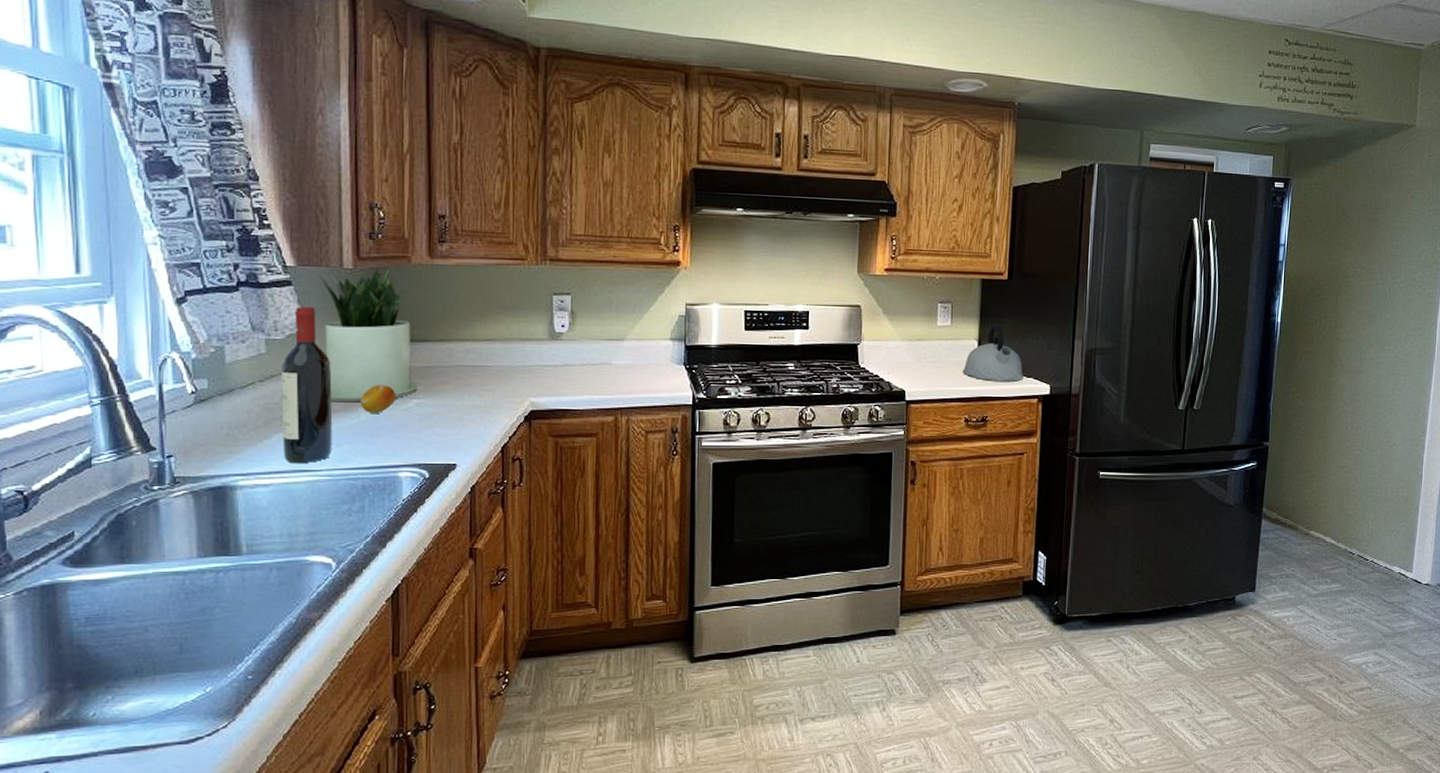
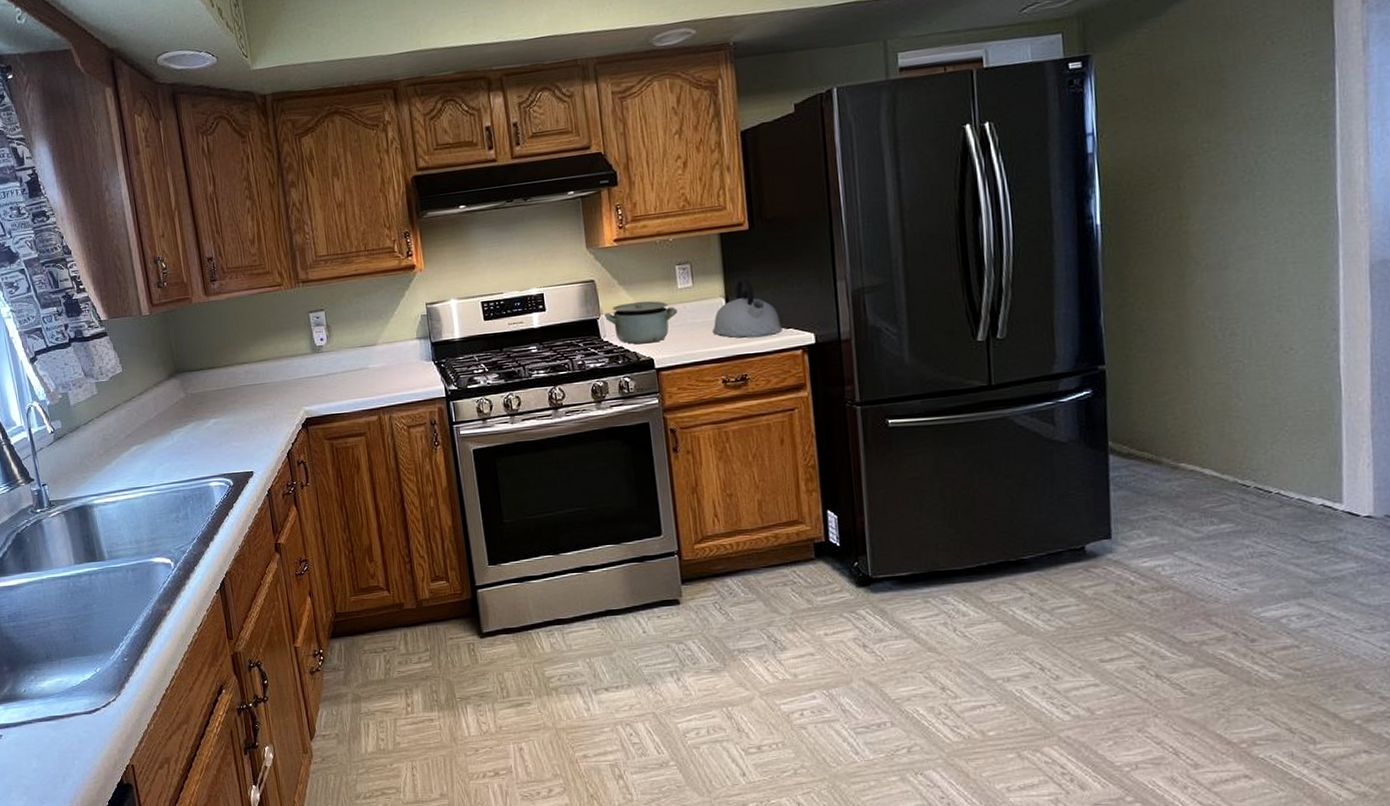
wine bottle: present [280,307,333,464] -> none [109,352,157,483]
planter: present [318,269,420,403] -> none [125,311,215,428]
fruit: present [360,384,395,415] -> none [171,409,198,436]
saucepan: none [865,332,935,375] -> present [604,301,678,344]

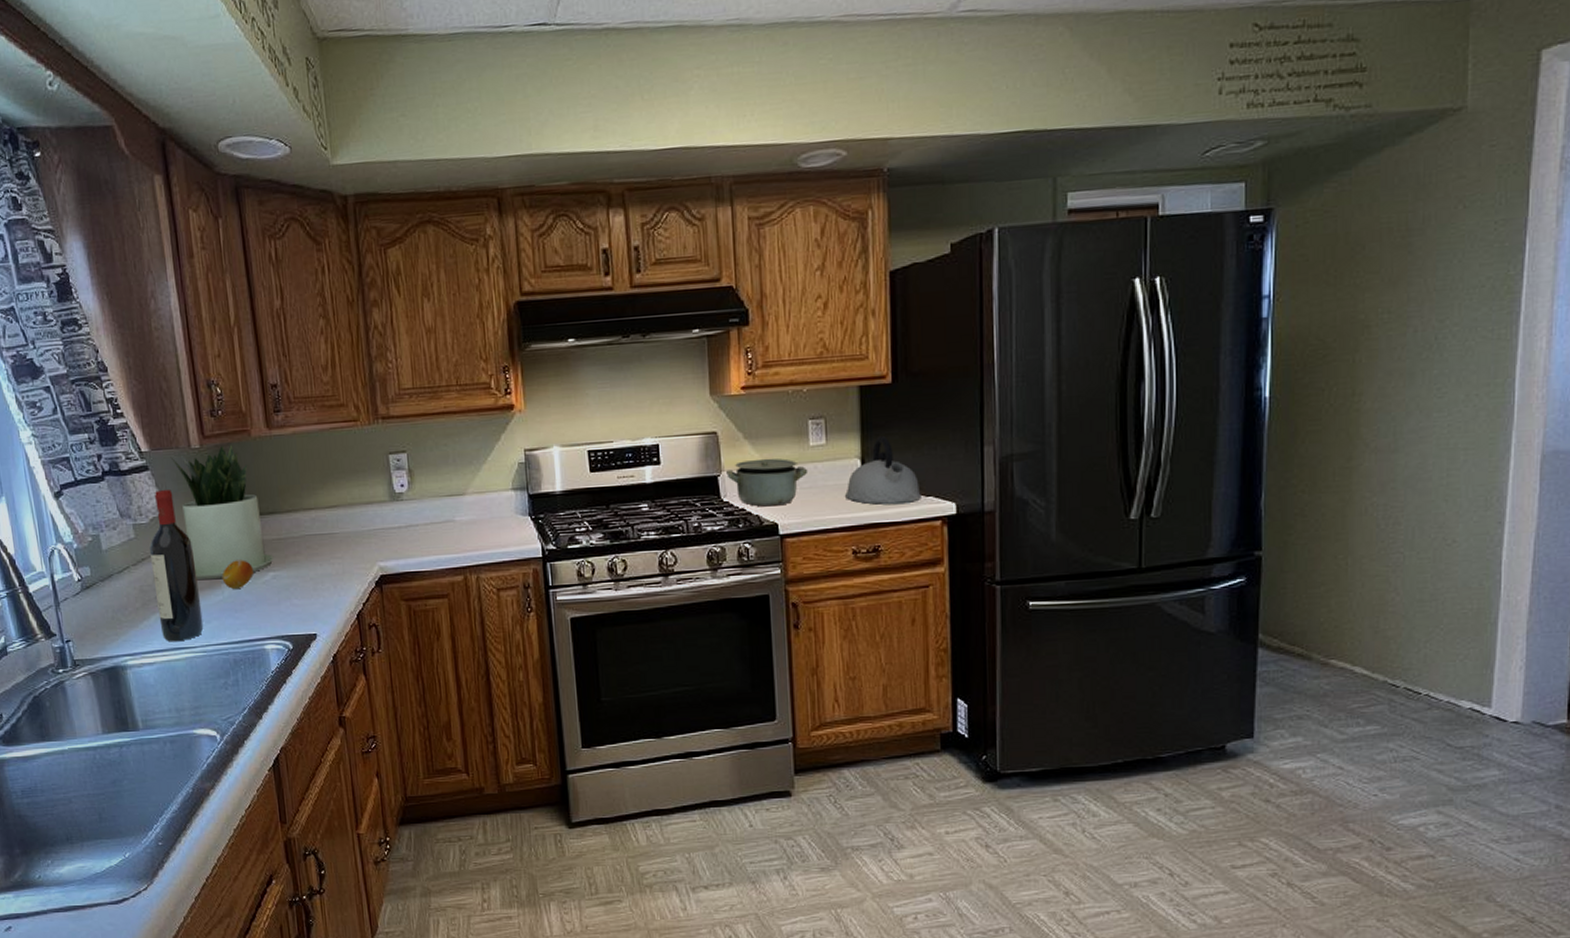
wine bottle: none [109,352,157,483] -> present [149,490,204,642]
planter: none [125,311,215,428] -> present [170,445,274,580]
fruit: none [171,409,198,436] -> present [222,560,253,590]

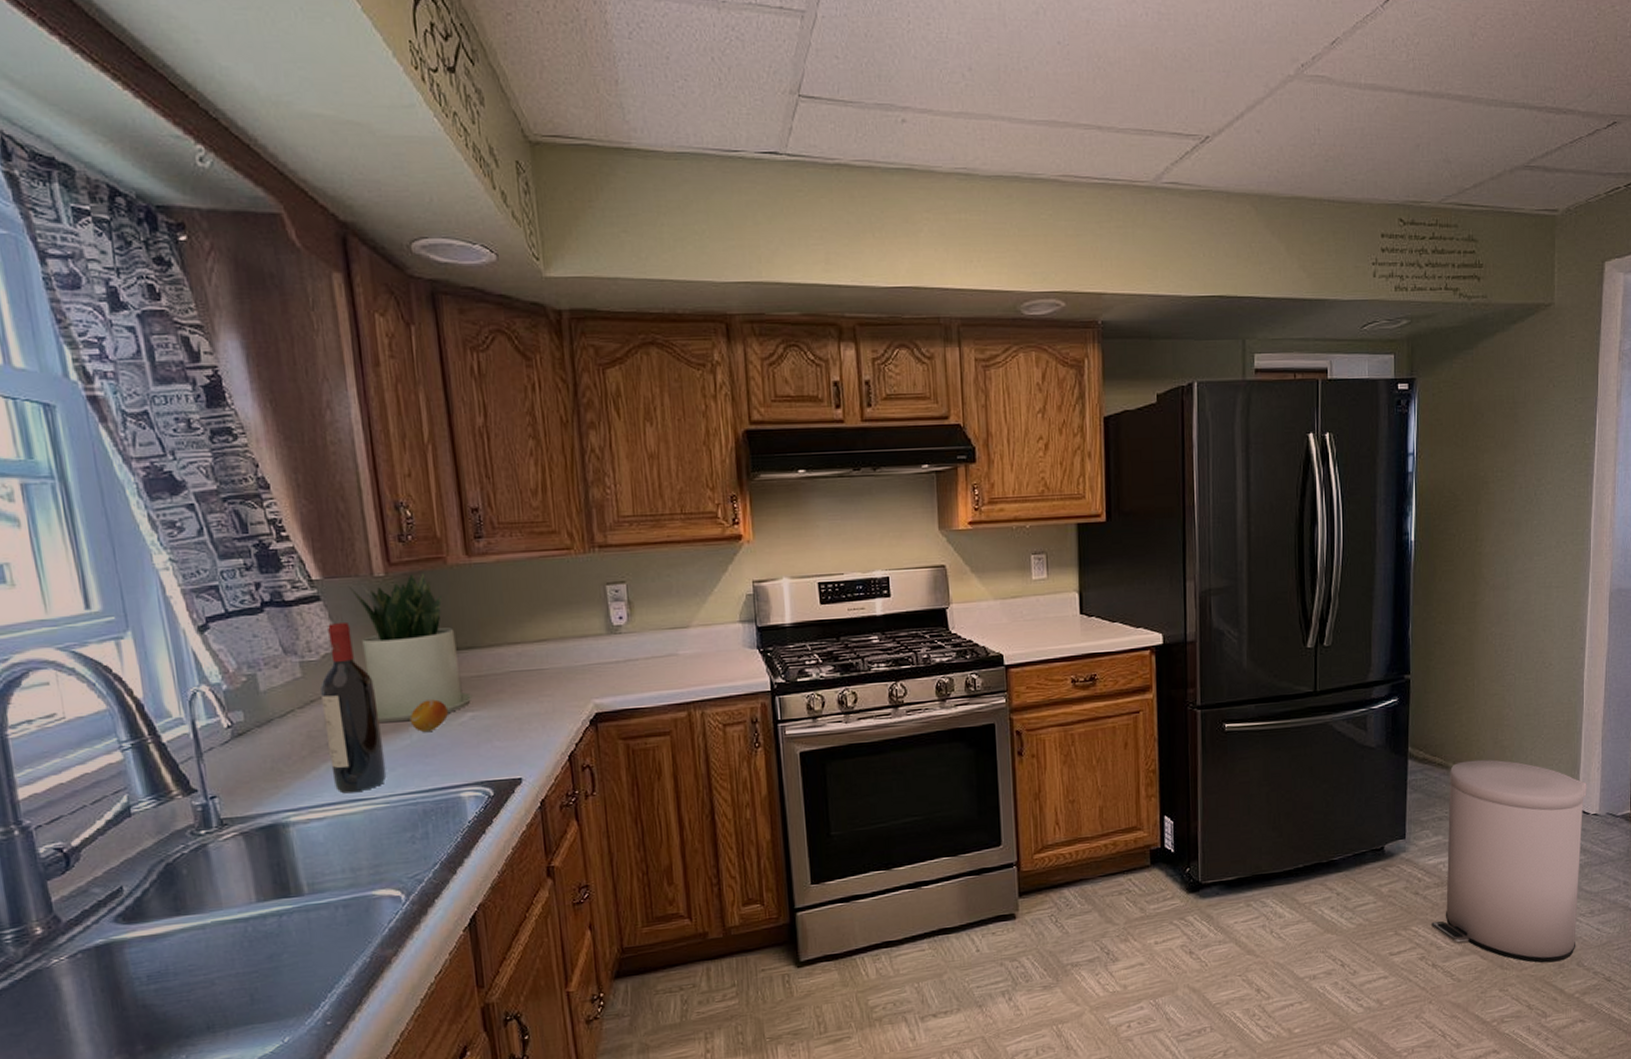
saucepan: present [726,458,808,507] -> none [954,591,1031,638]
kettle: present [845,435,921,505] -> none [1065,570,1132,636]
pedal bin: none [1286,651,1504,894] -> present [1431,759,1587,963]

